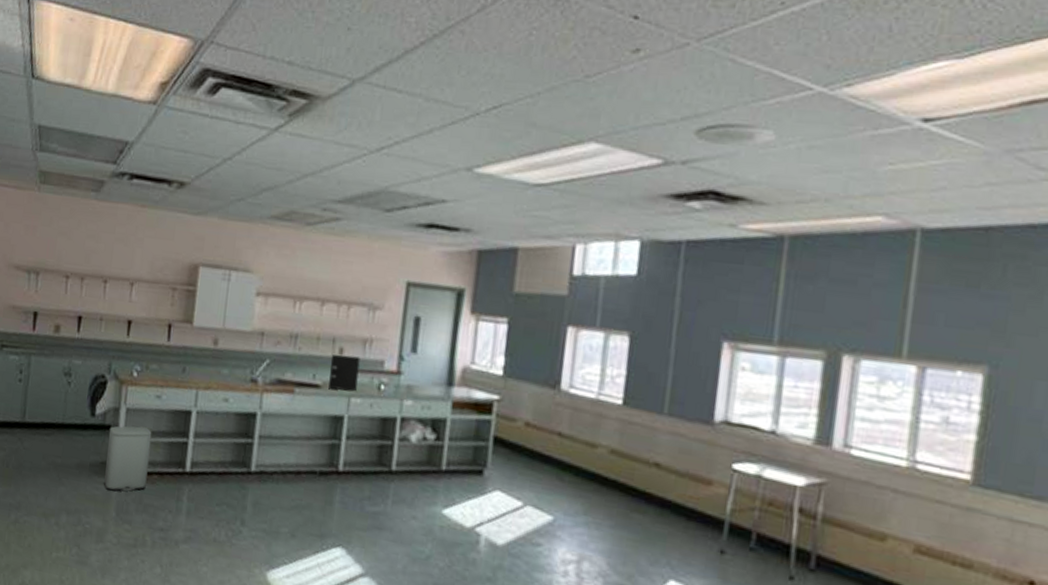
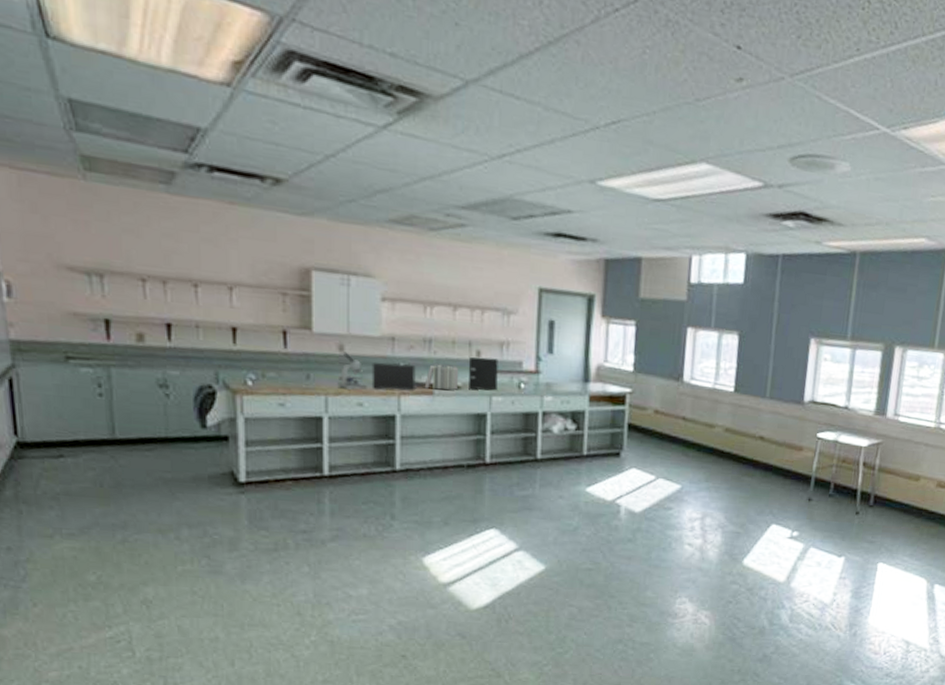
pedal bin: present [104,425,152,492] -> none [226,435,280,501]
microscope: none [208,346,234,386] -> present [337,351,367,391]
laptop computer: none [238,357,281,389] -> present [371,362,417,392]
books: none [286,361,321,390] -> present [424,364,459,391]

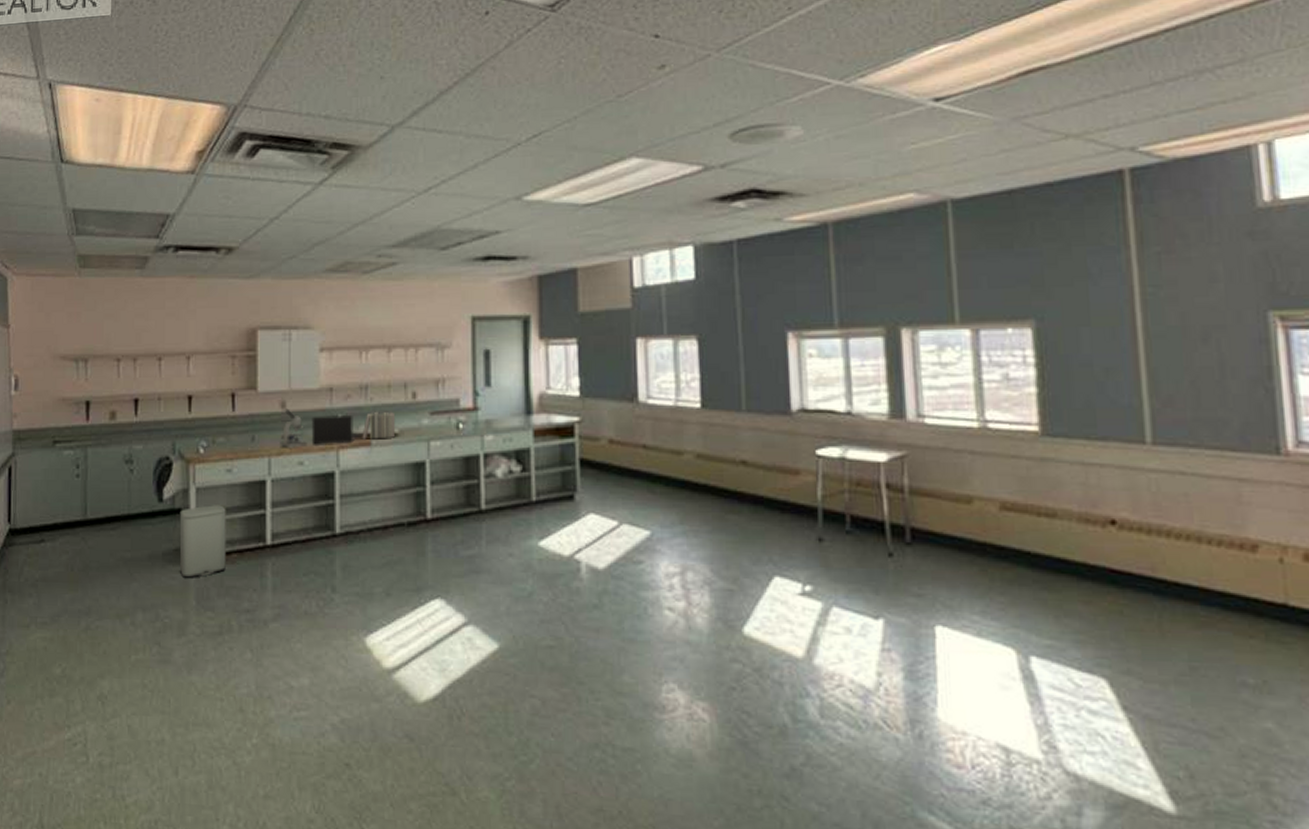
pedal bin: none [226,435,280,501] -> present [179,505,226,578]
binder: present [468,357,498,390] -> none [404,399,435,435]

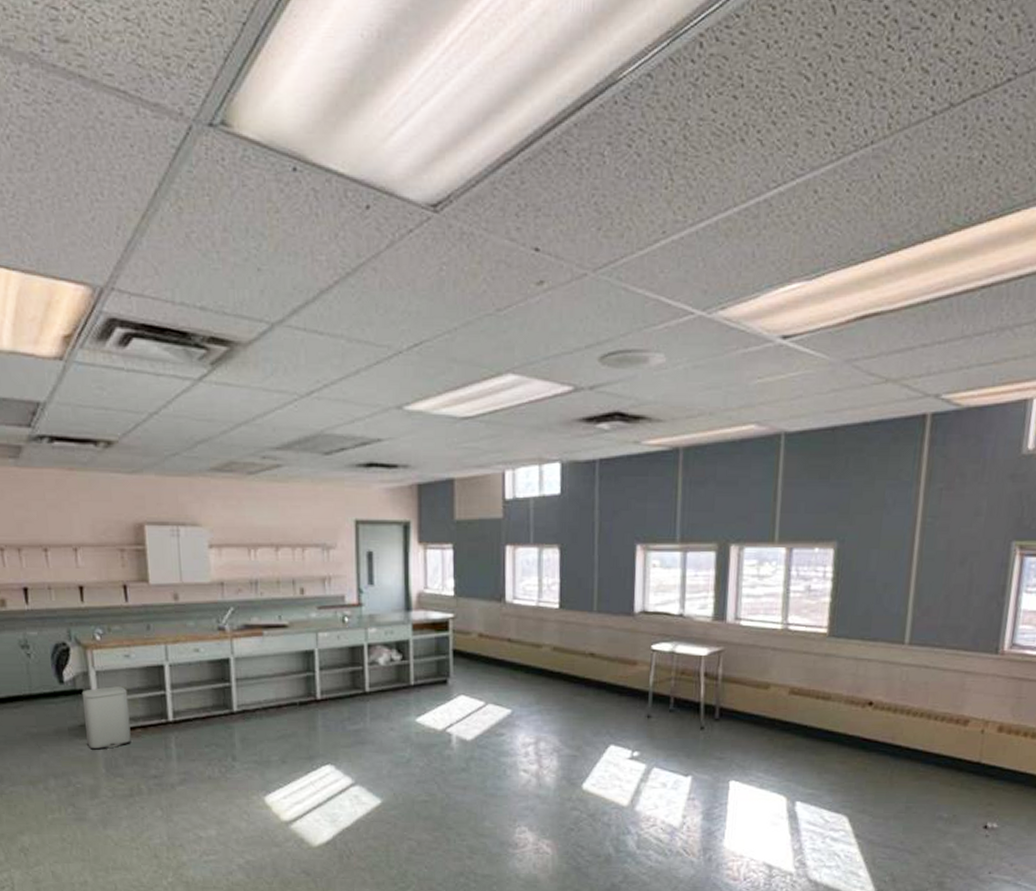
microscope: present [280,408,307,450] -> none [175,600,202,638]
laptop computer: present [311,414,355,447] -> none [204,607,247,636]
books: present [362,411,396,441] -> none [254,604,286,631]

